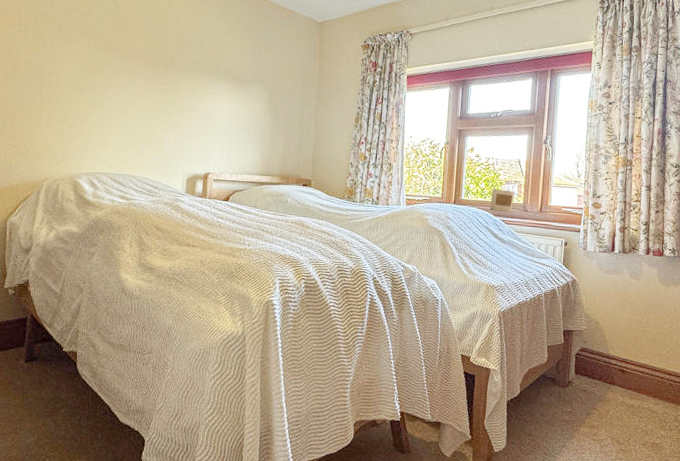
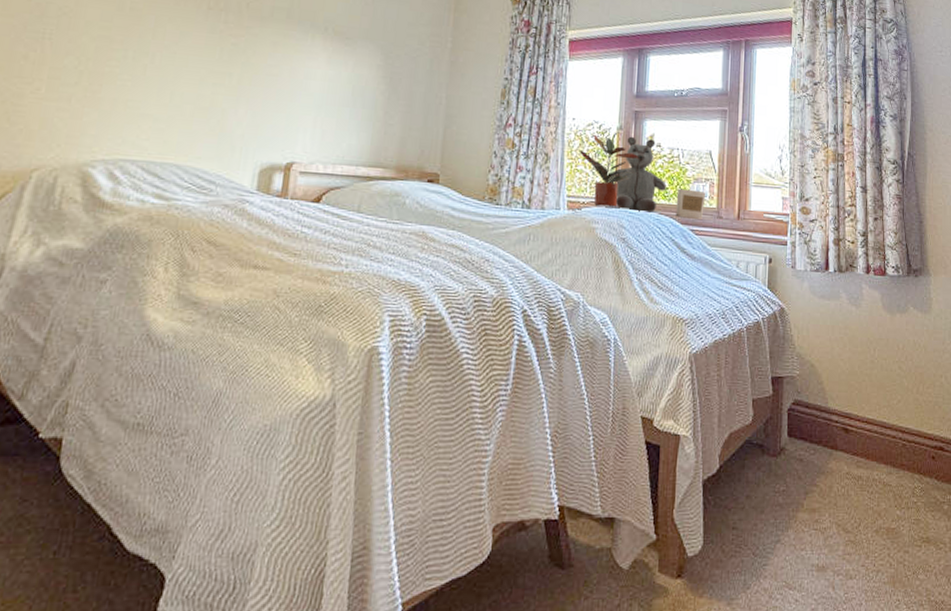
potted plant: none [415,148,461,203] -> present [579,134,638,207]
stuffed bear: none [436,149,483,207] -> present [607,136,666,213]

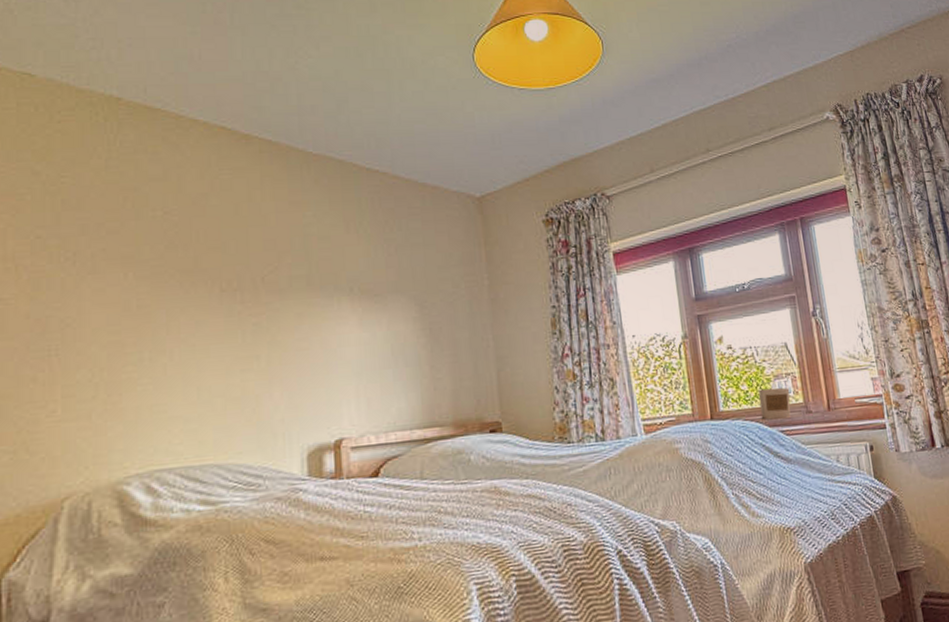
potted plant: present [579,134,638,207] -> none [645,348,710,424]
stuffed bear: present [607,136,666,213] -> none [681,342,746,423]

